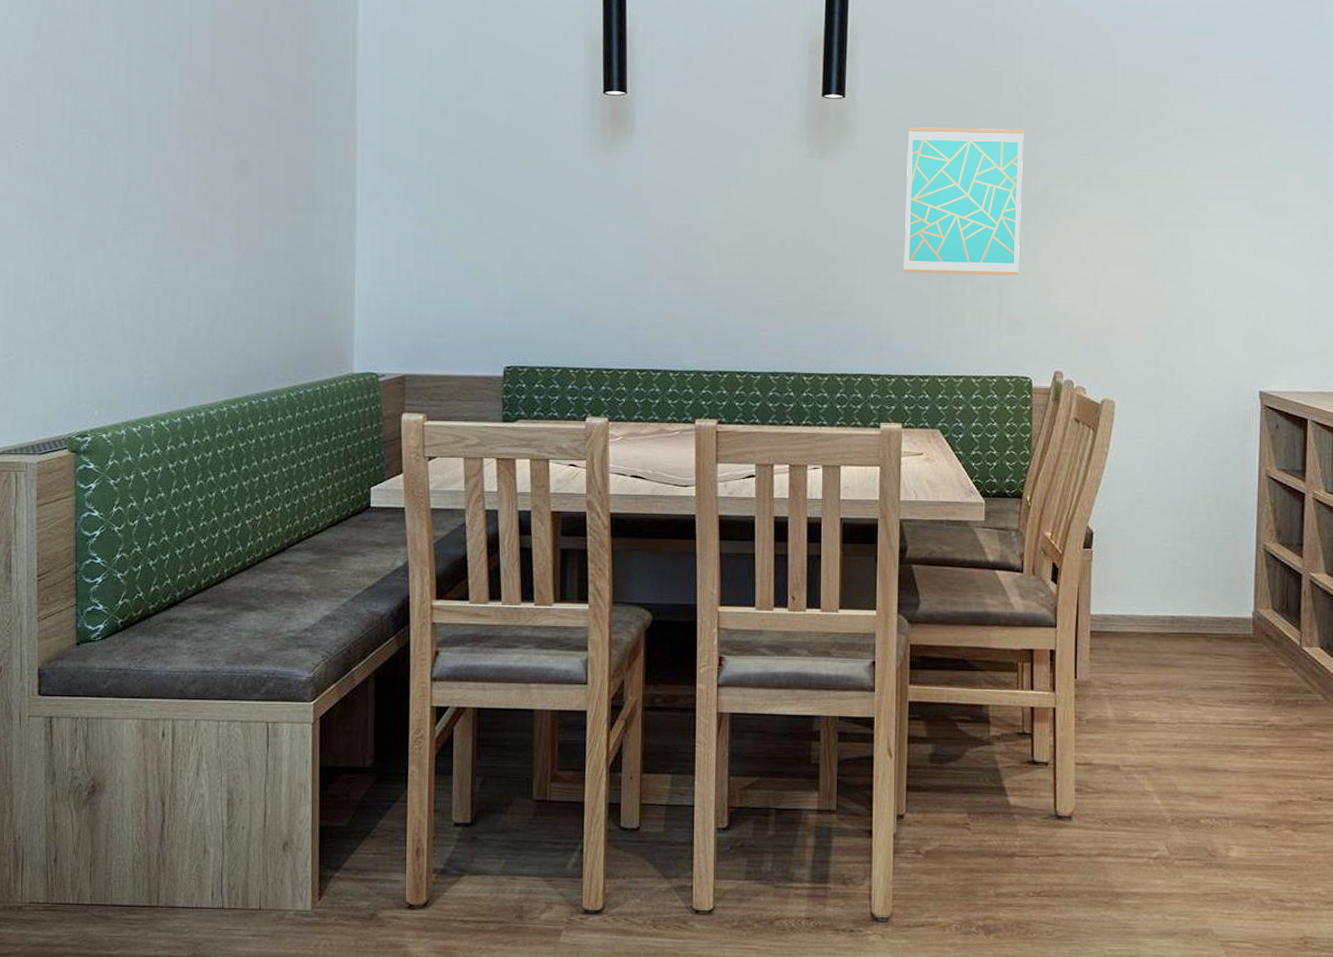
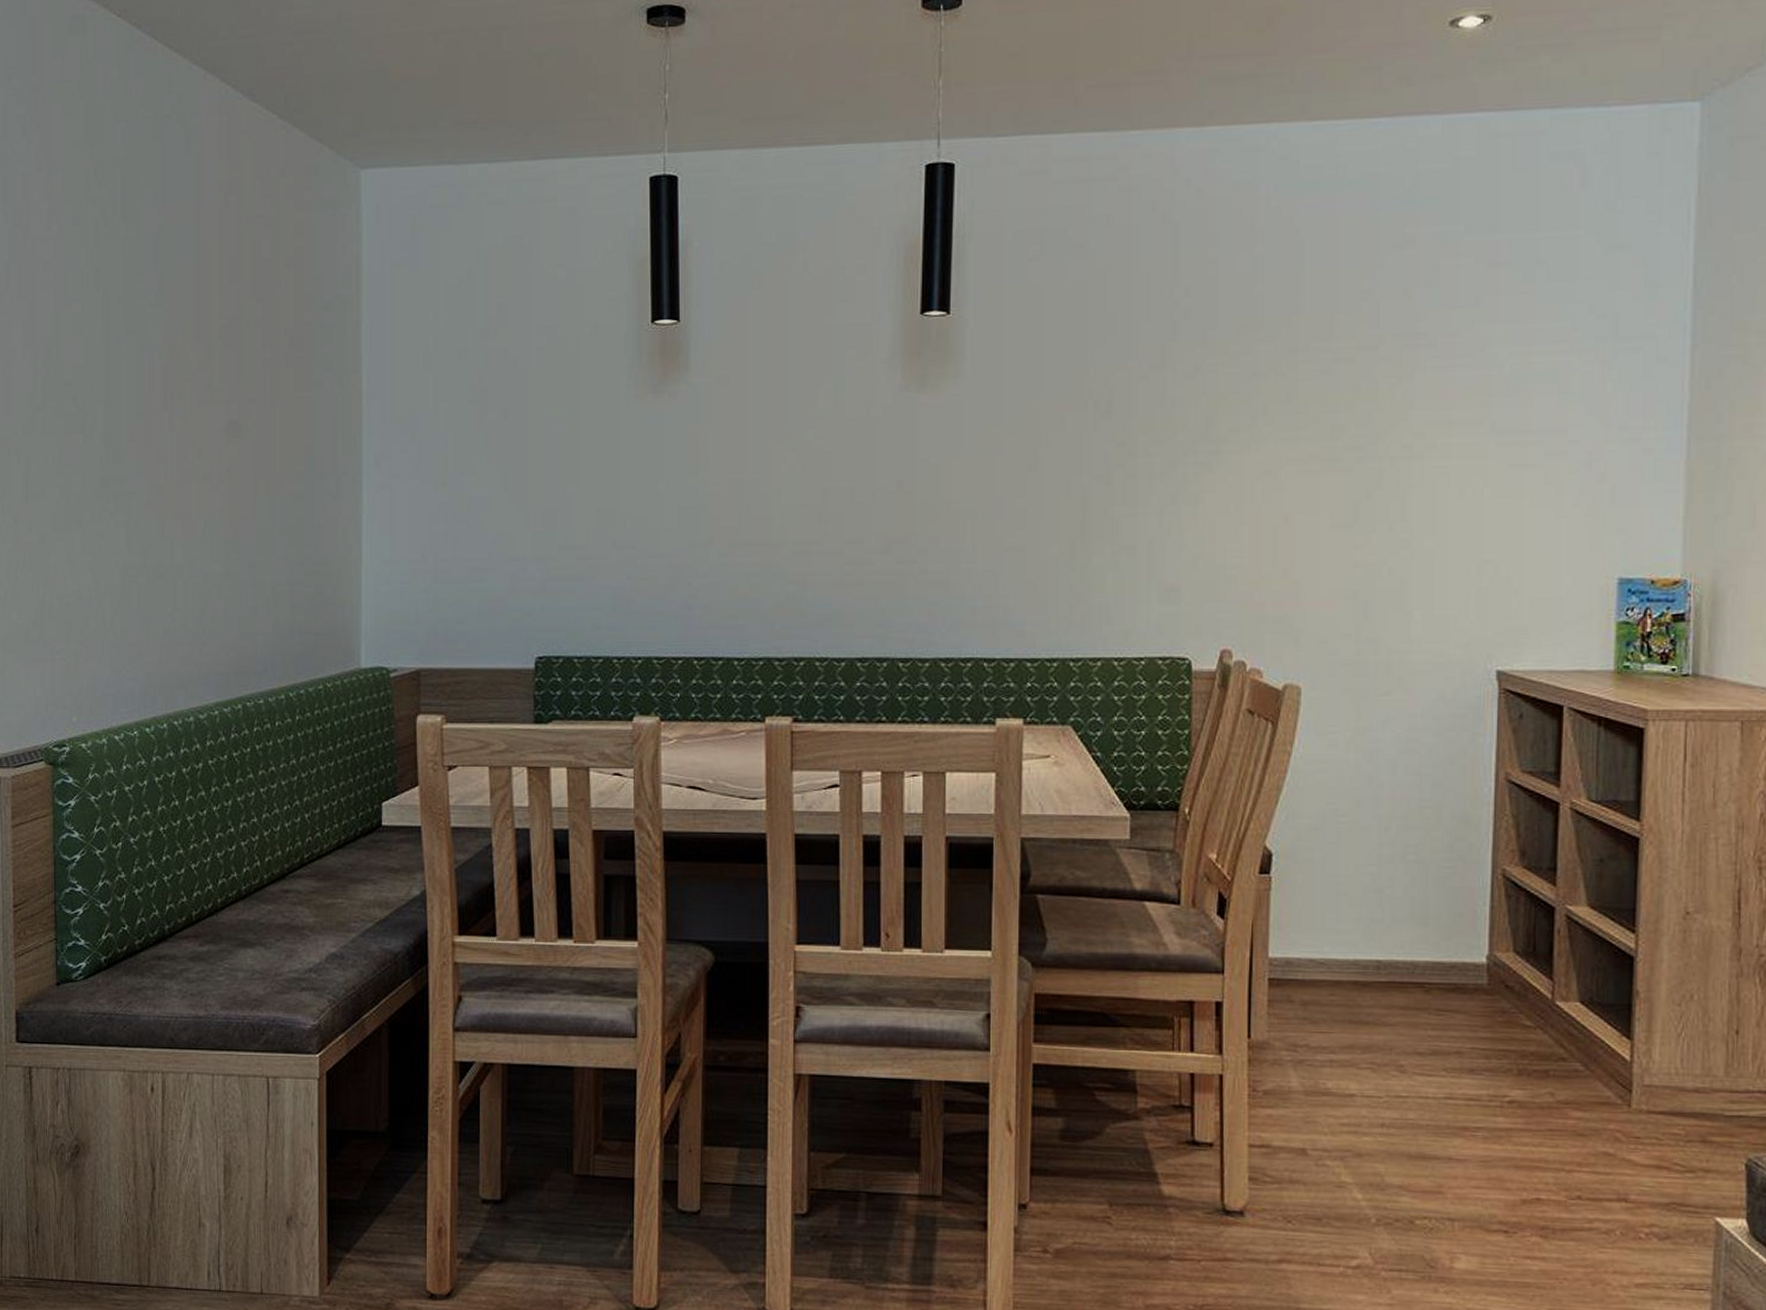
wall art: present [903,127,1024,276] -> none [1025,344,1181,531]

